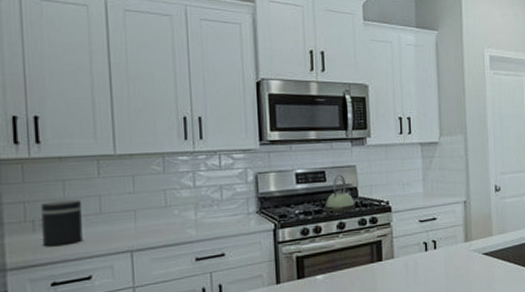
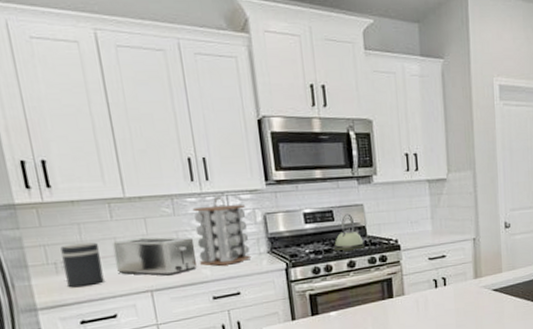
toaster: none [97,195,182,236] -> present [113,237,197,276]
spice rack: none [183,155,240,226] -> present [192,196,252,266]

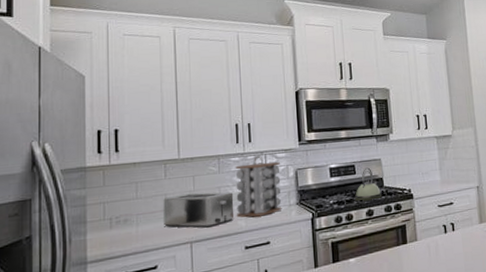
cylinder: present [60,242,104,288] -> none [118,199,151,241]

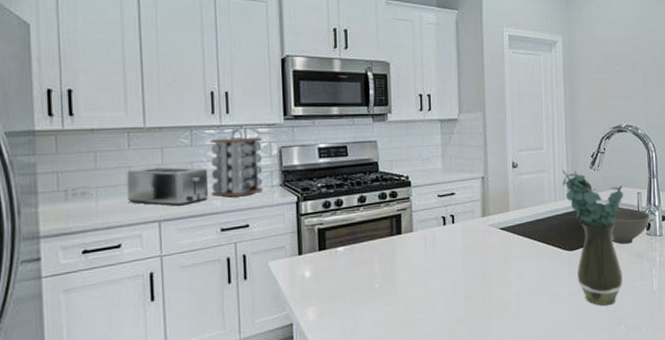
kettle: present [354,167,383,202] -> none [345,149,377,188]

